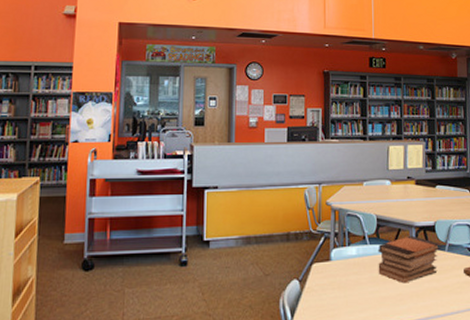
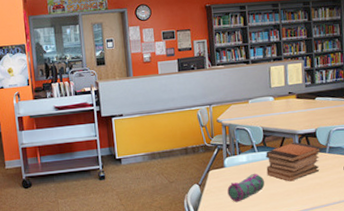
pencil case: none [332,270,375,306] -> present [227,173,264,203]

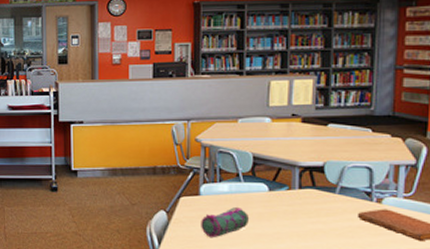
book stack: present [265,142,322,182] -> none [253,175,330,223]

